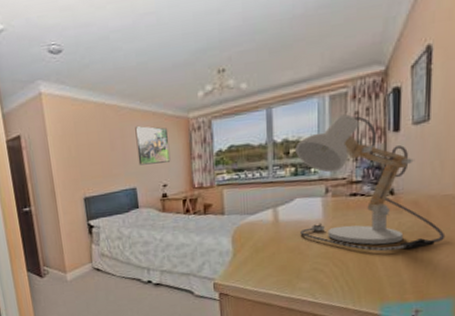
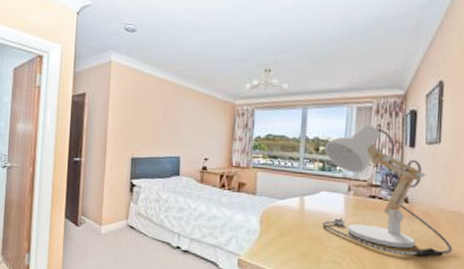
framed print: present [135,125,171,166] -> none [185,103,216,139]

